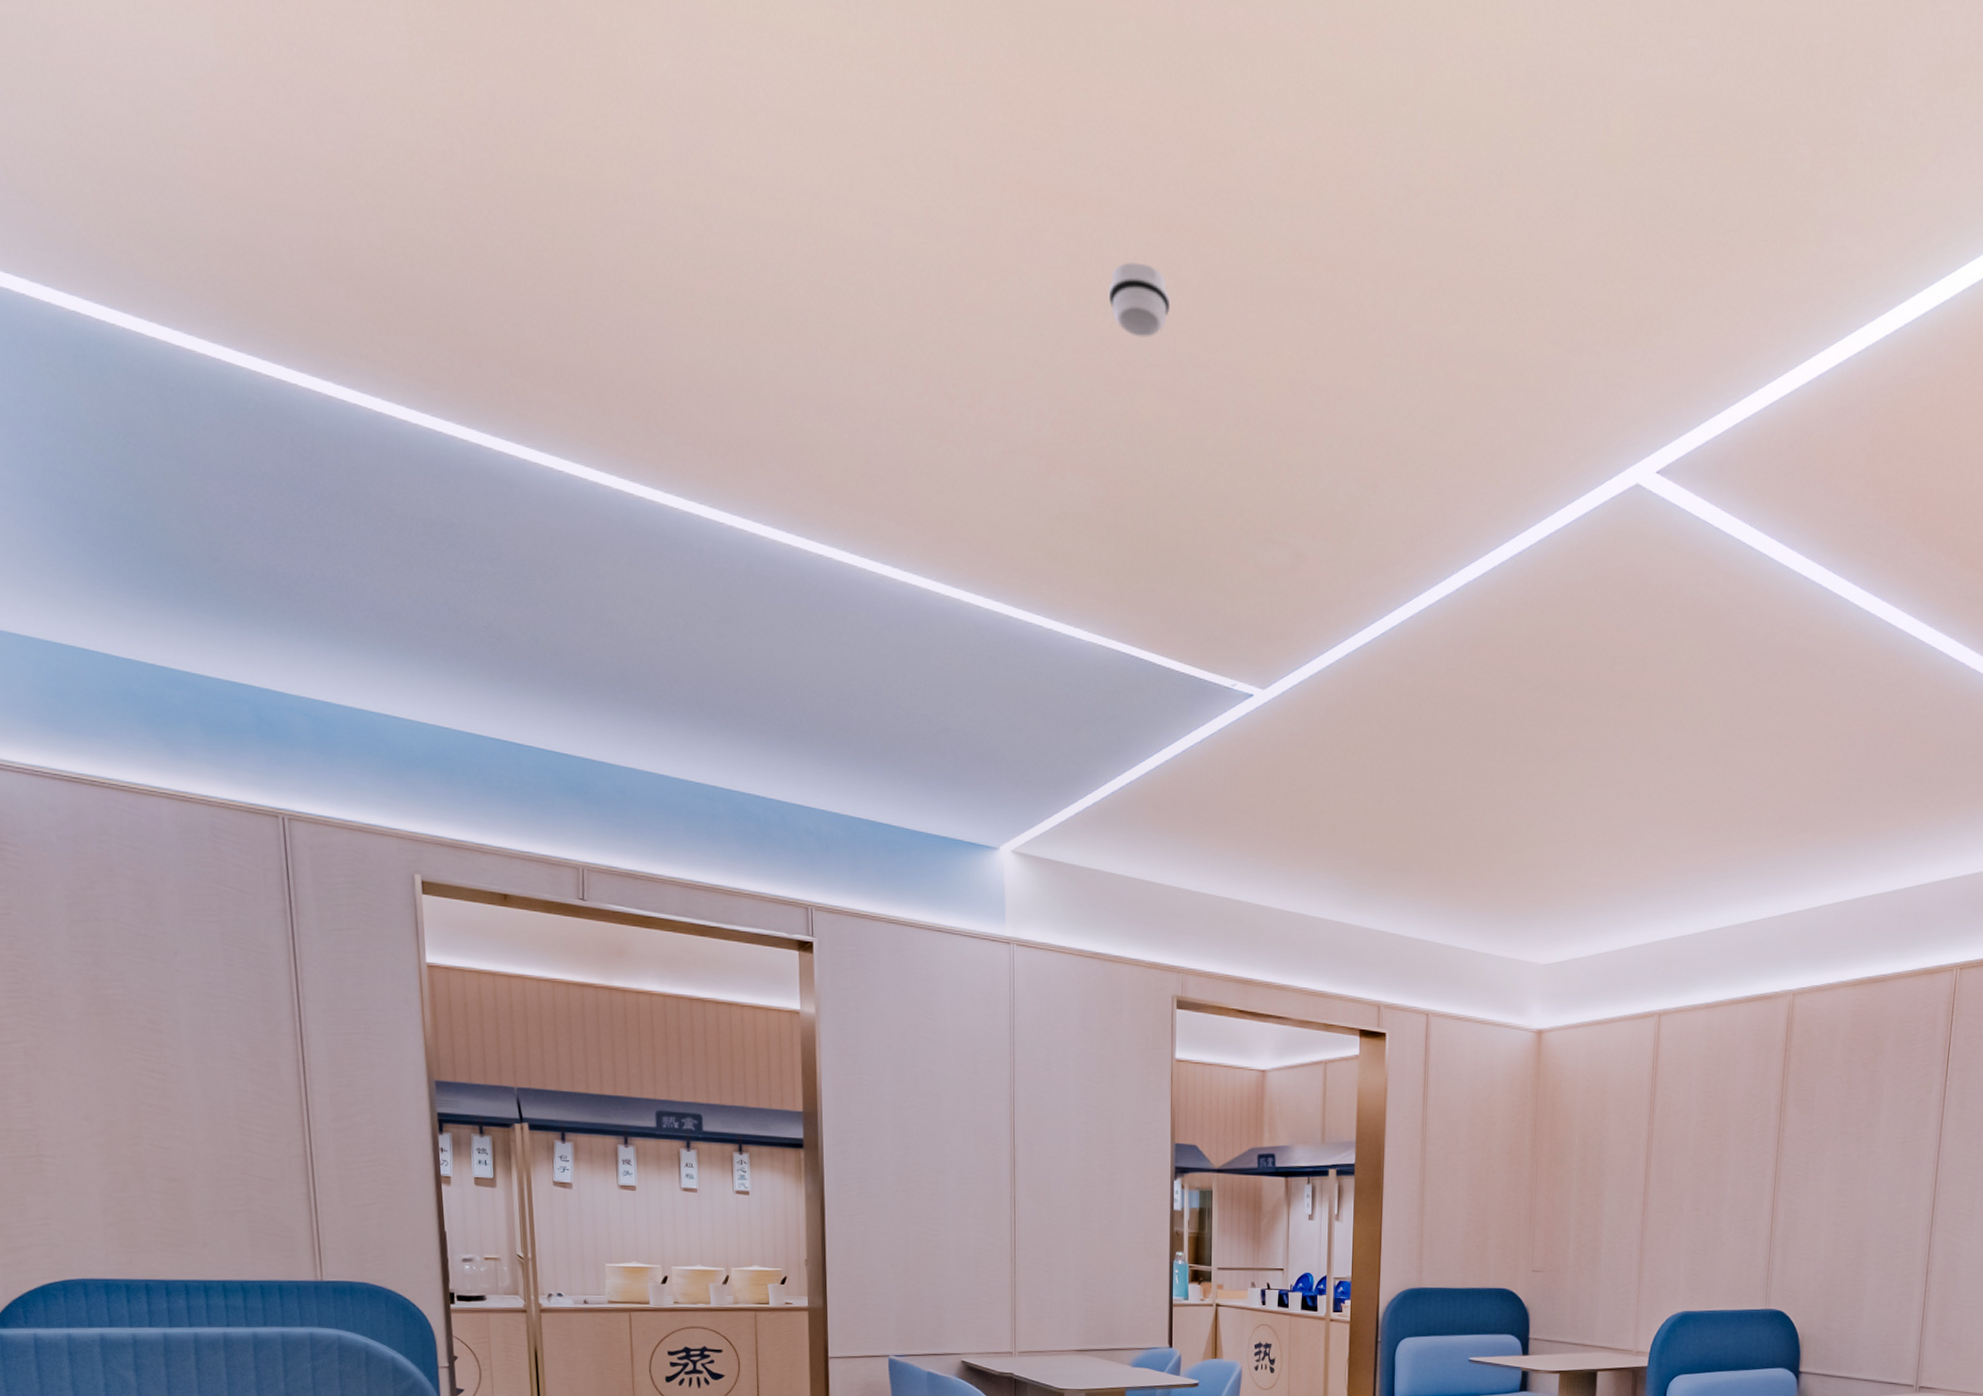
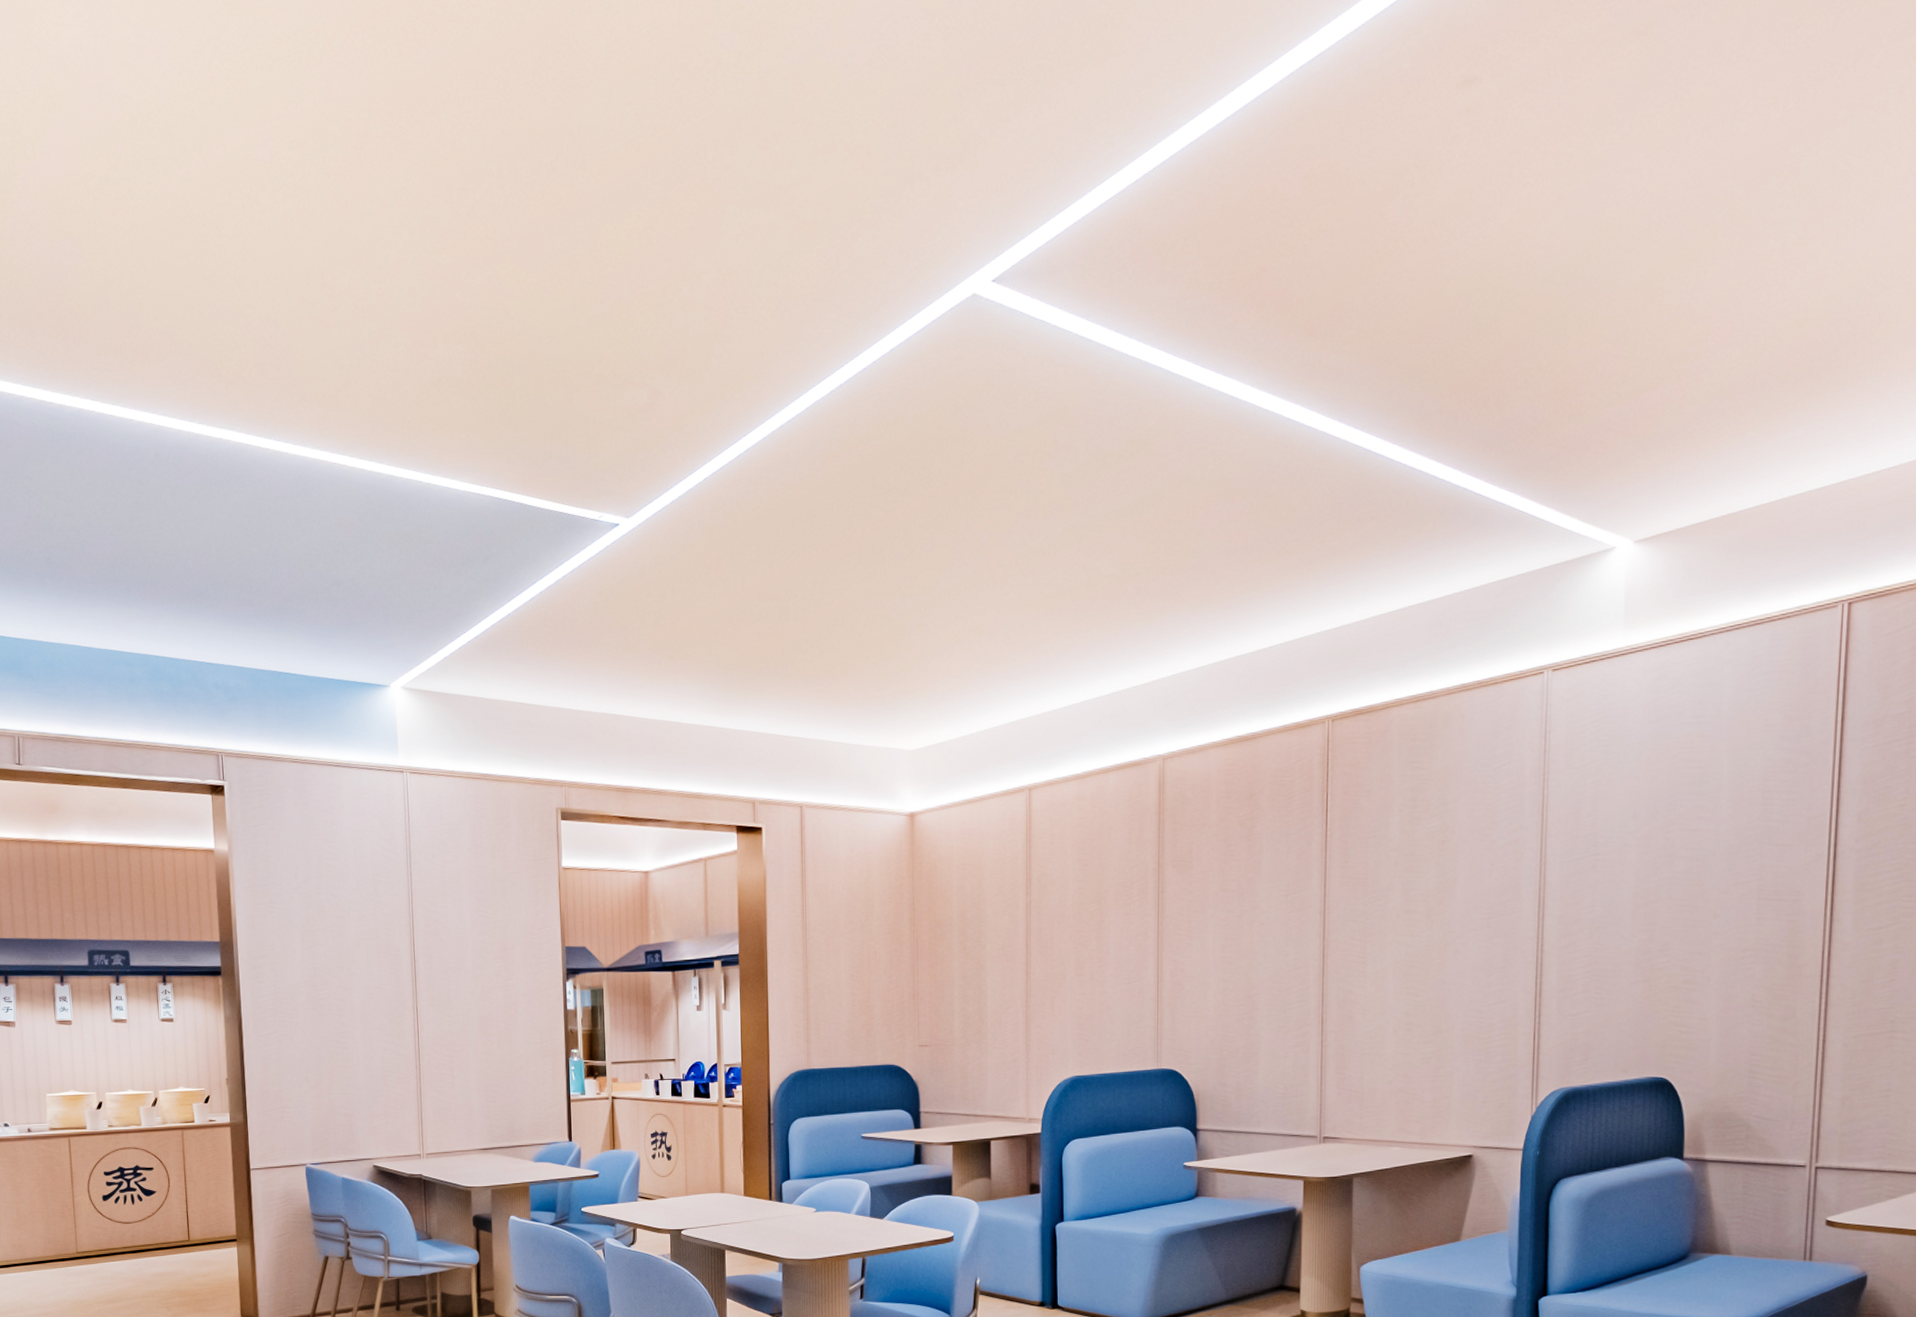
smoke detector: present [1108,262,1171,338] -> none [469,149,526,215]

